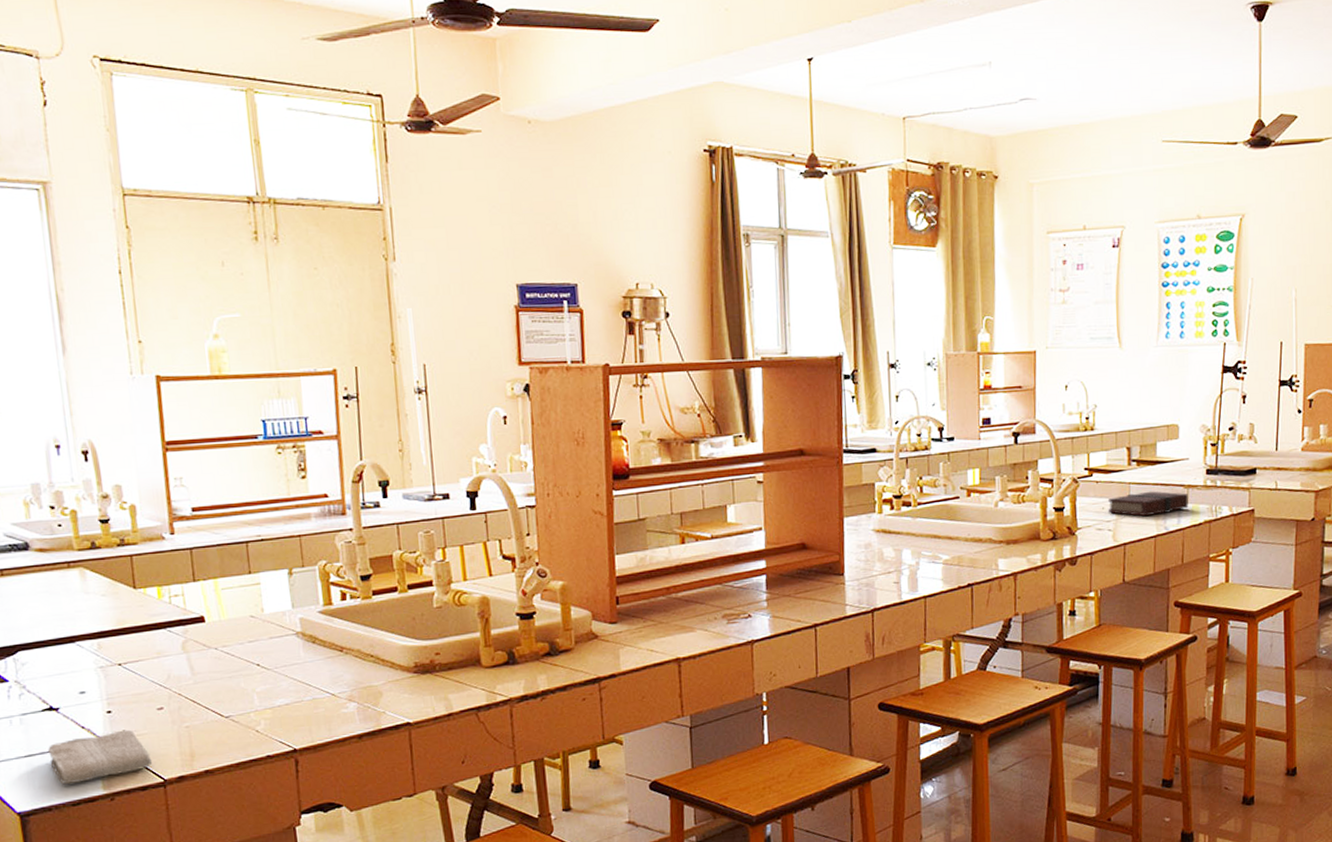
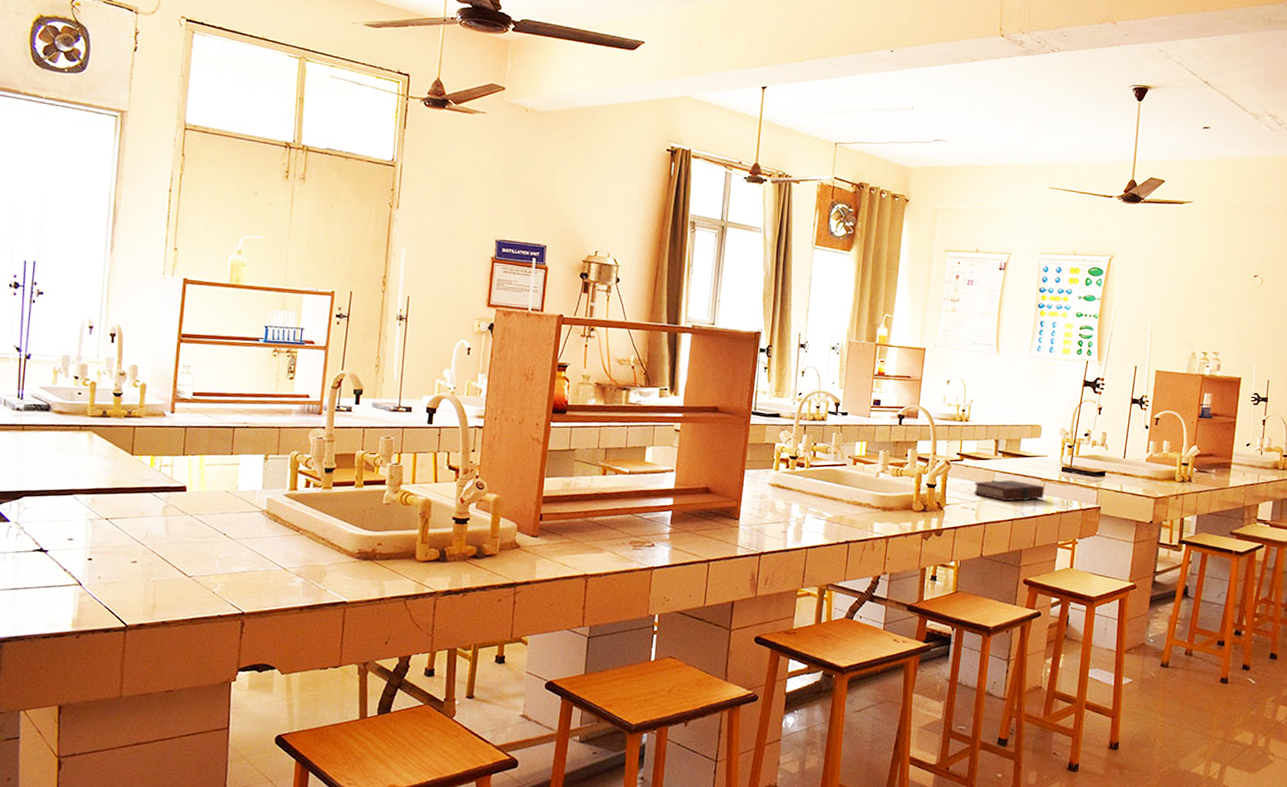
washcloth: present [48,729,153,785] -> none [31,576,119,619]

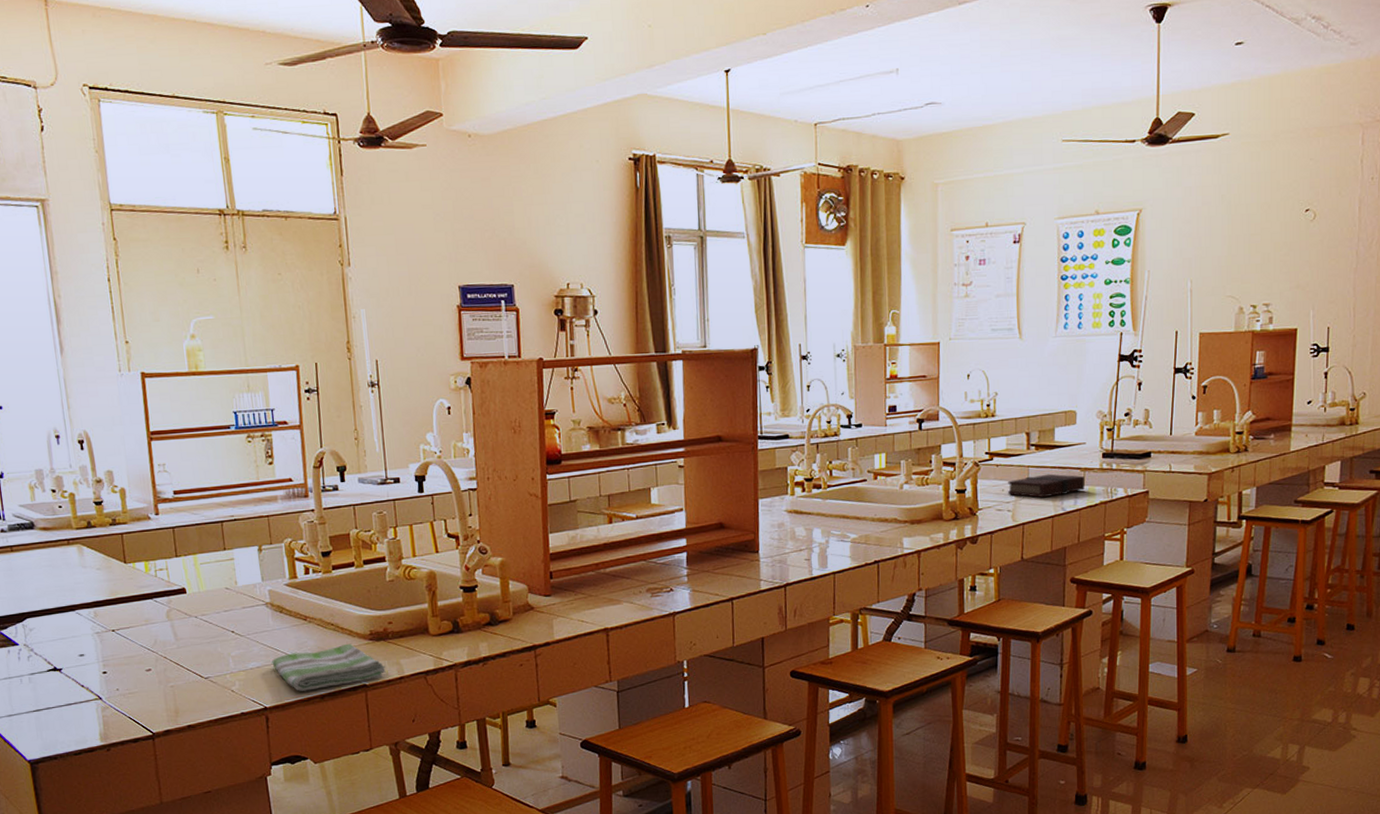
dish towel: none [257,559,368,601] -> present [272,643,386,691]

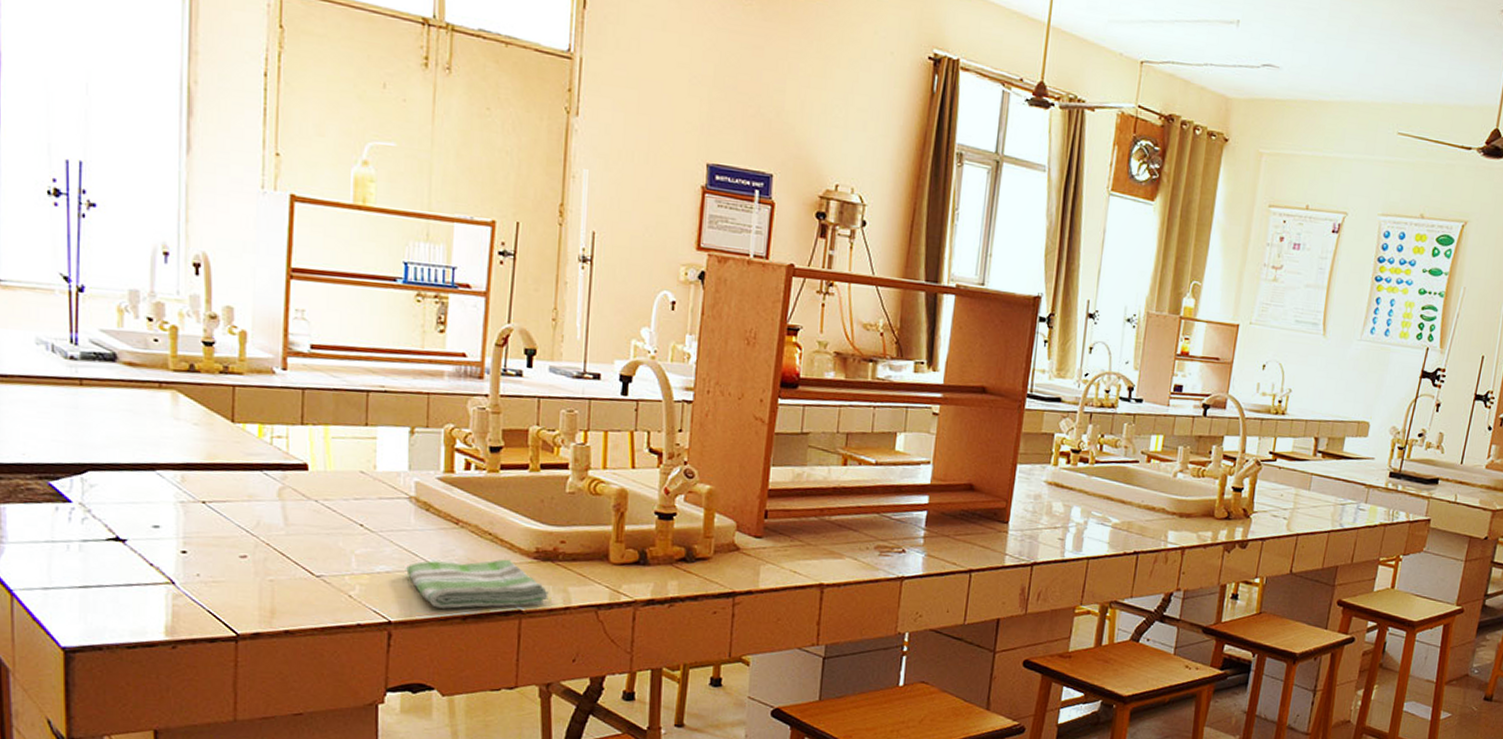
book: present [1007,473,1085,498] -> none [1286,484,1368,511]

